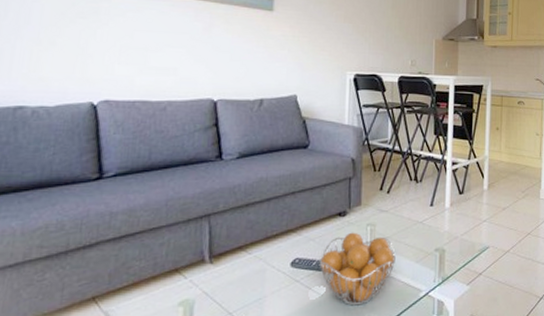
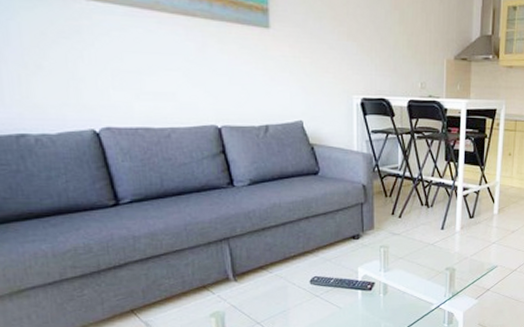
fruit basket: present [319,232,396,306] -> none [336,253,408,317]

